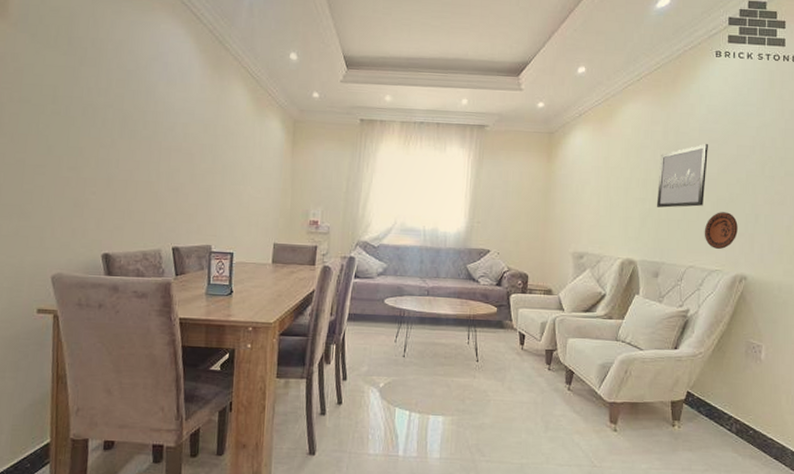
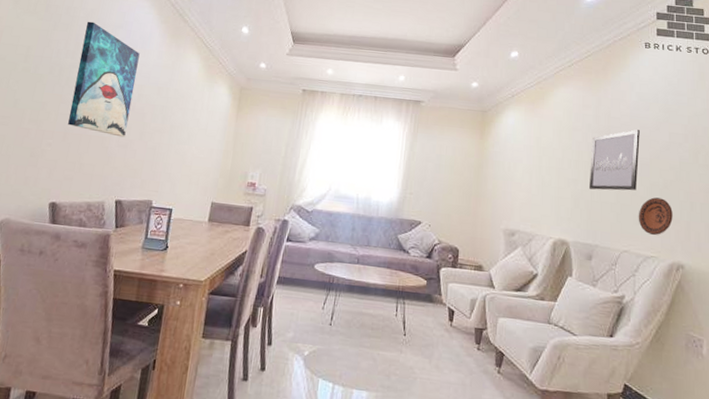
wall art: none [110,54,180,181] -> present [68,21,140,138]

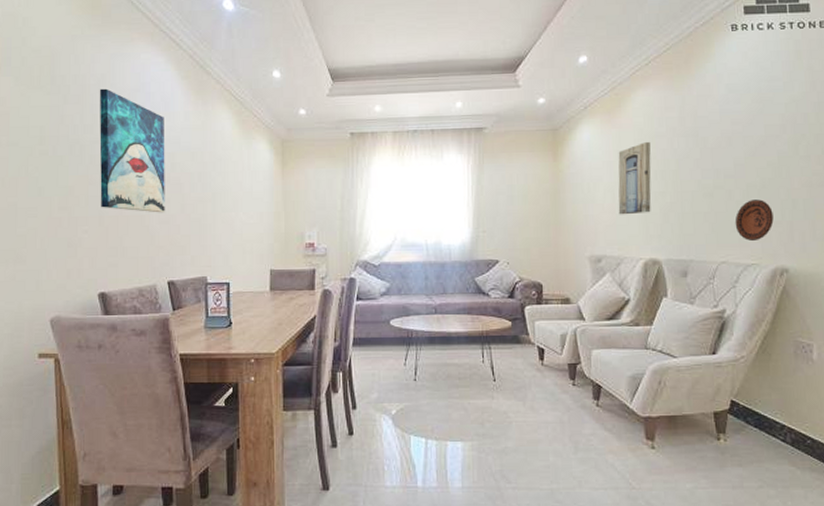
wall art: none [534,132,567,197] -> present [618,141,651,215]
wall art: present [589,129,640,191] -> none [678,127,732,200]

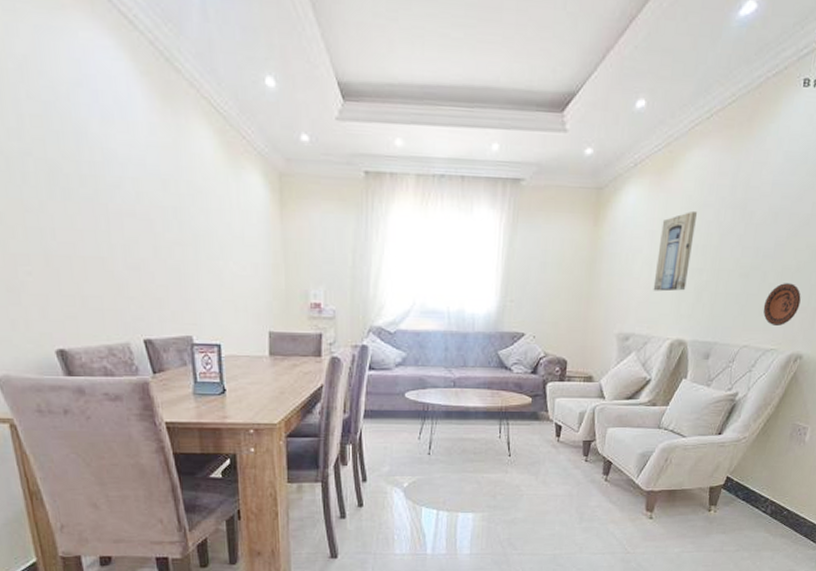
wall art: present [99,88,165,213] -> none [22,76,133,256]

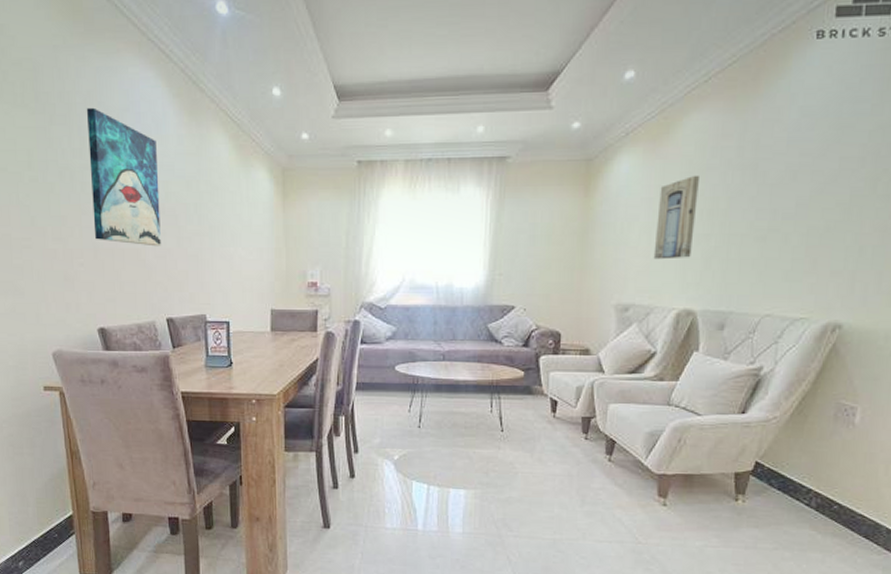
wall art: none [22,76,133,256] -> present [86,107,161,247]
decorative plate: present [763,283,801,327] -> none [787,245,834,293]

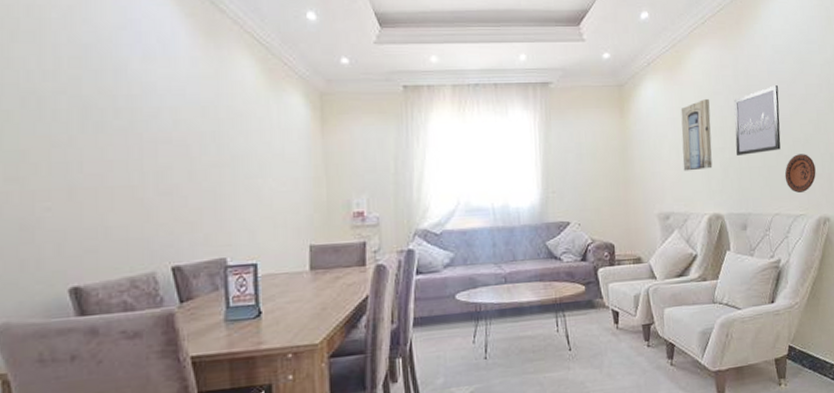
wall art: present [86,107,161,247] -> none [65,24,166,182]
wall art: none [726,159,799,244] -> present [734,85,781,156]
decorative plate: none [787,245,834,293] -> present [784,154,816,194]

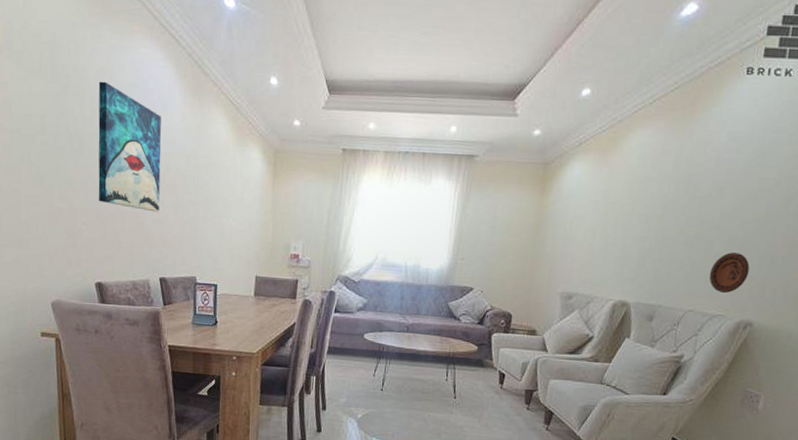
wall art: none [65,24,166,182] -> present [98,81,162,212]
wall art: present [680,98,713,171] -> none [596,184,640,256]
wall art: present [734,85,781,156] -> none [659,176,725,247]

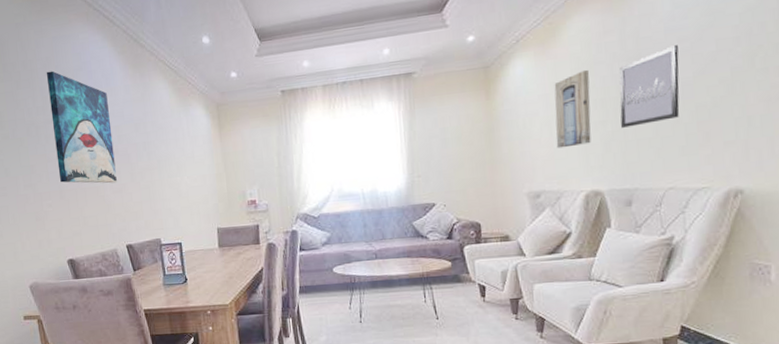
wall art: none [596,184,640,256] -> present [554,69,591,149]
wall art: none [659,176,725,247] -> present [619,45,680,128]
decorative plate: present [709,252,750,294] -> none [683,119,727,165]

